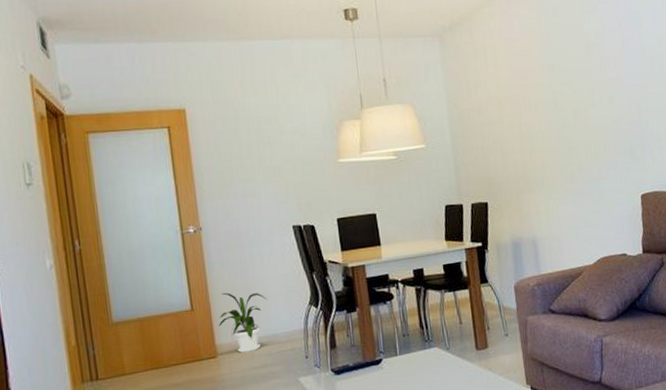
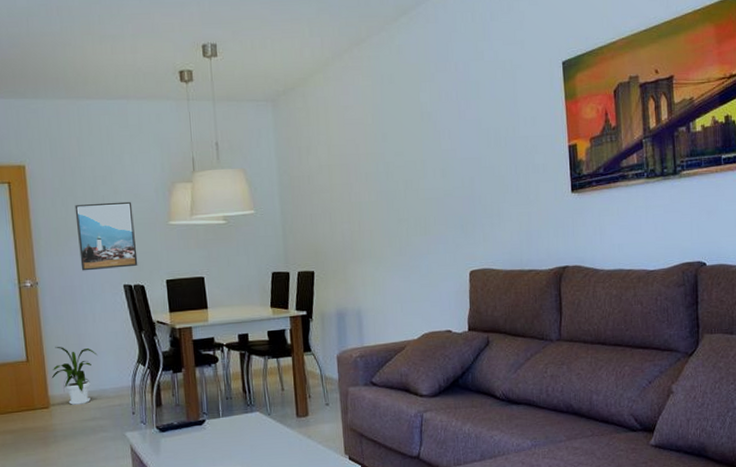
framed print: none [239,141,307,214] -> present [74,201,138,271]

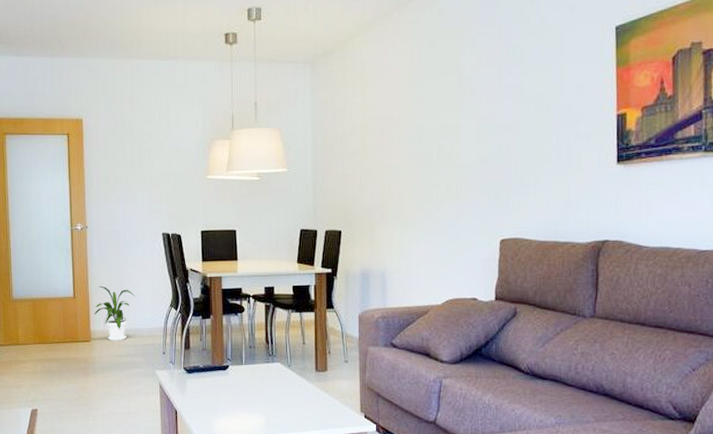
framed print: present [74,201,138,271] -> none [123,155,176,218]

